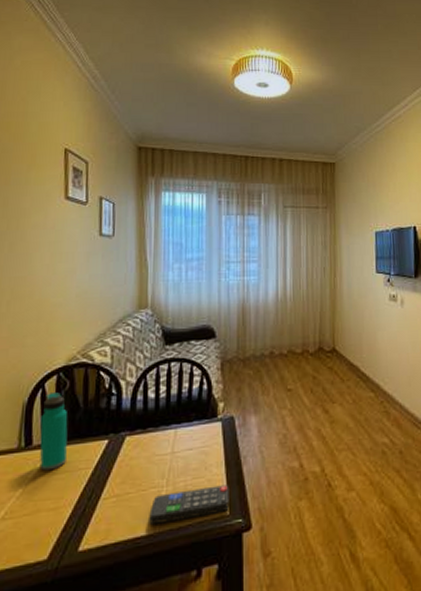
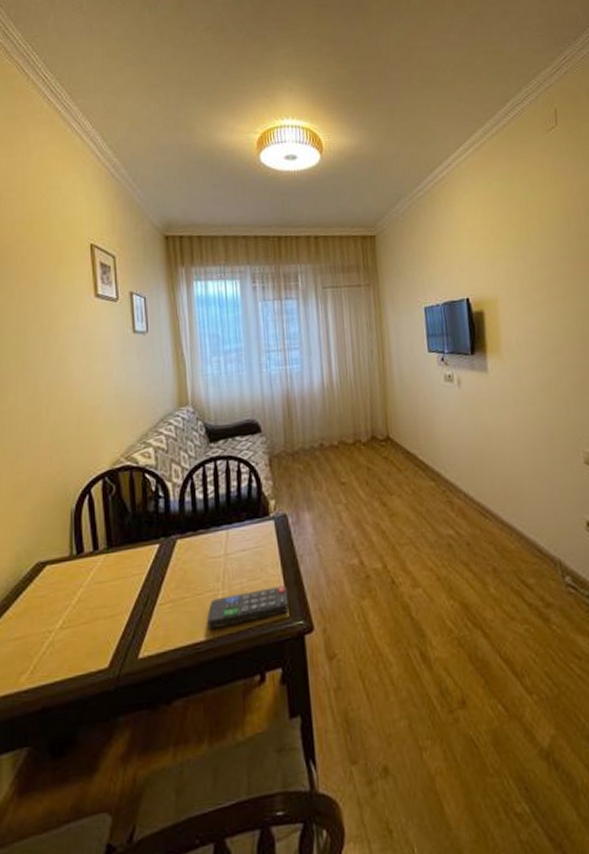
water bottle: present [39,392,68,471] -> none [90,498,120,578]

